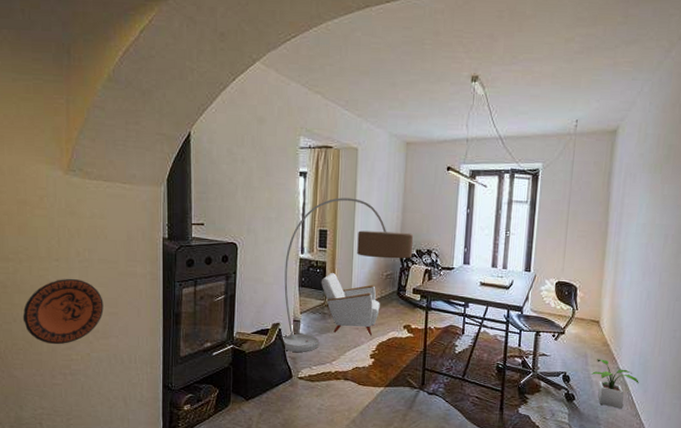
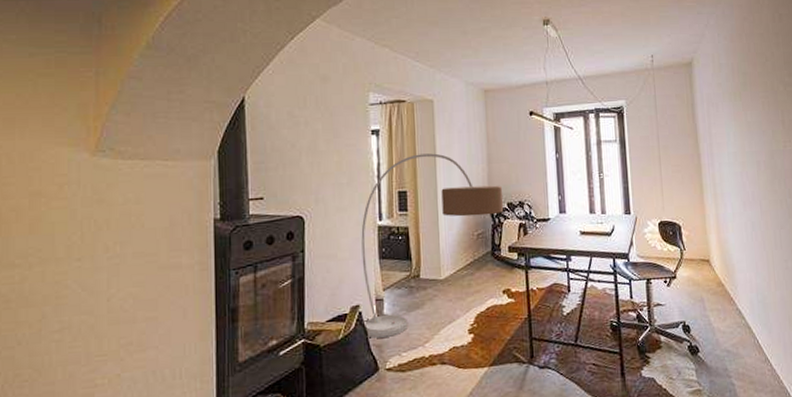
decorative plate: present [22,279,104,345] -> none [30,281,139,369]
armchair: present [321,273,380,335] -> none [404,239,474,308]
potted plant: present [591,359,639,409] -> none [711,301,762,356]

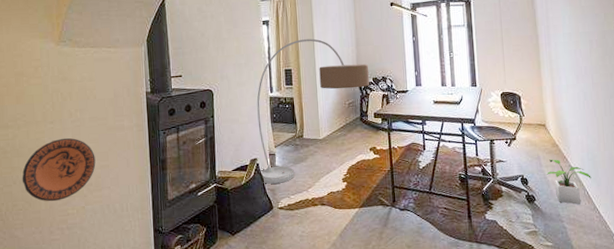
decorative plate: none [30,281,139,369] -> present [22,138,96,202]
potted plant: none [711,301,762,356] -> present [546,159,591,204]

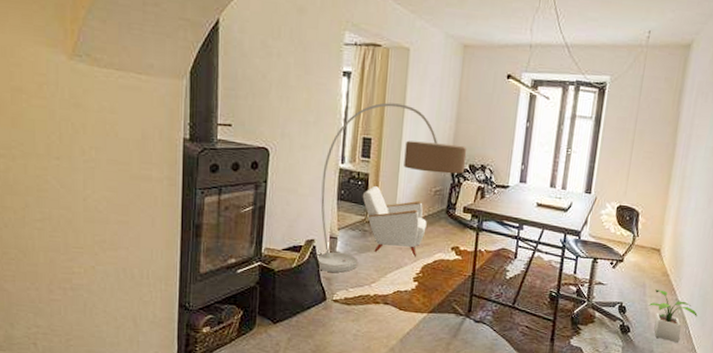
decorative plate: present [22,138,96,202] -> none [15,180,112,256]
armchair: none [290,107,347,161] -> present [362,186,427,256]

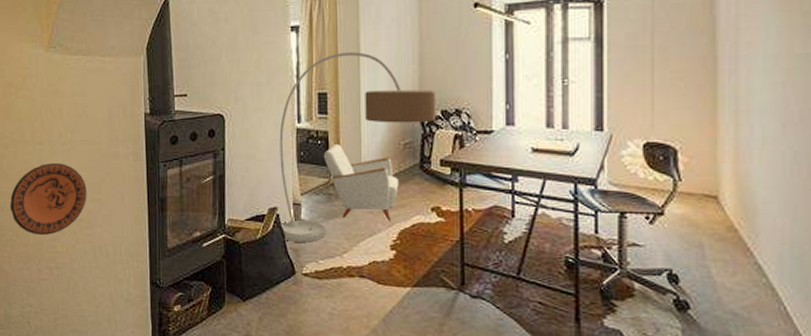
decorative plate: none [15,180,112,256] -> present [9,163,87,236]
potted plant: present [648,289,698,342] -> none [712,250,794,324]

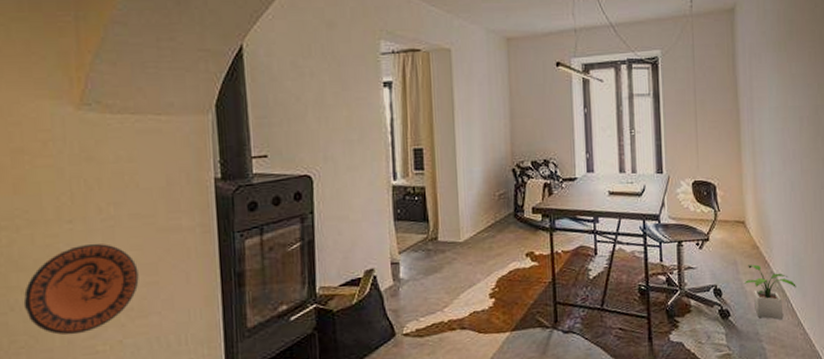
floor lamp: present [279,52,437,242] -> none [374,107,528,303]
armchair: present [323,144,399,220] -> none [420,199,496,272]
potted plant: none [712,250,794,324] -> present [744,264,796,320]

